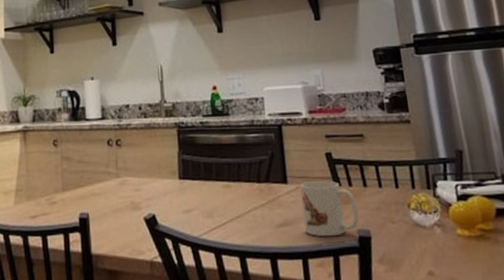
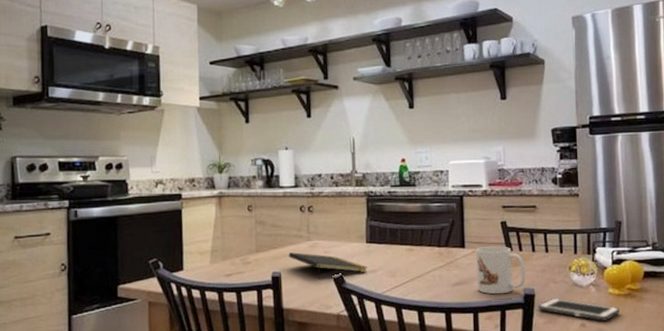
notepad: none [96,190,182,221] -> present [288,252,367,280]
cell phone: none [375,240,473,268] -> present [538,297,619,321]

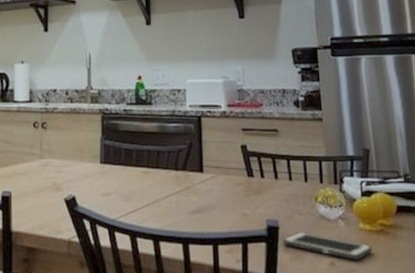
notepad: present [288,252,367,280] -> none [19,171,101,201]
mug: present [476,246,526,295] -> none [215,172,269,225]

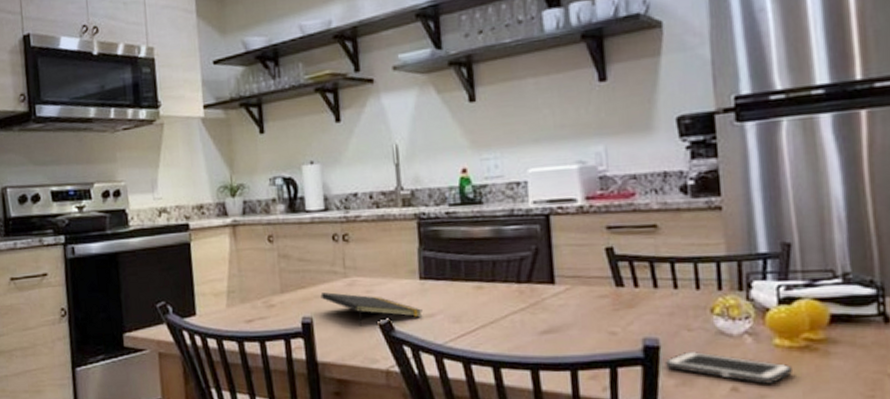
notepad: none [19,171,101,201] -> present [320,292,423,327]

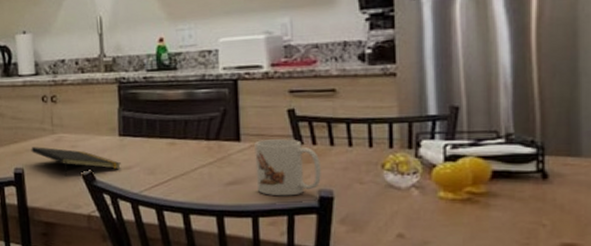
mug: none [570,281,645,346] -> present [254,139,321,196]
cell phone: present [664,350,792,384] -> none [337,201,454,231]

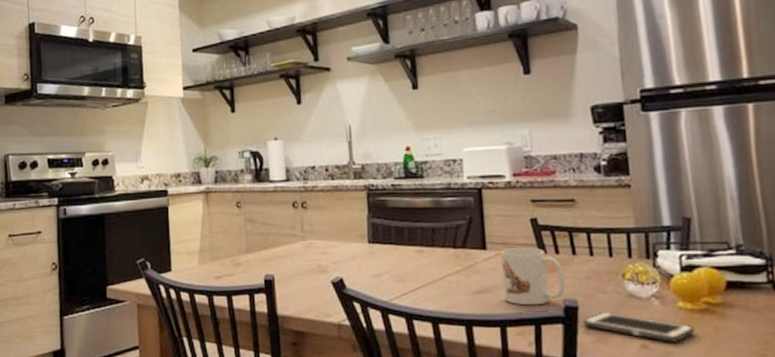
notepad: present [31,147,121,177] -> none [281,253,371,284]
cell phone: none [337,201,454,231] -> present [582,311,694,342]

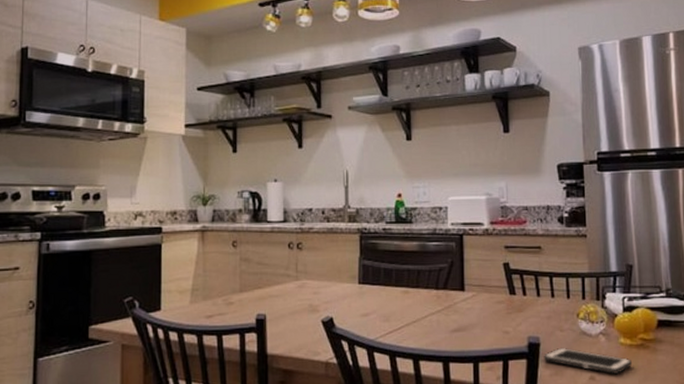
mug: present [500,248,565,306] -> none [476,290,530,343]

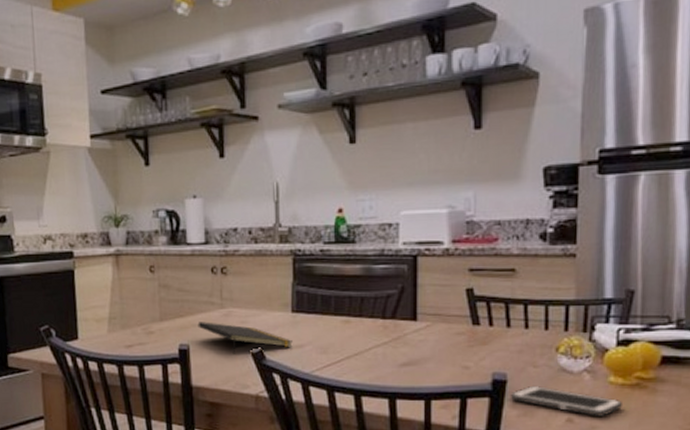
notepad: none [274,293,359,323] -> present [197,322,293,354]

